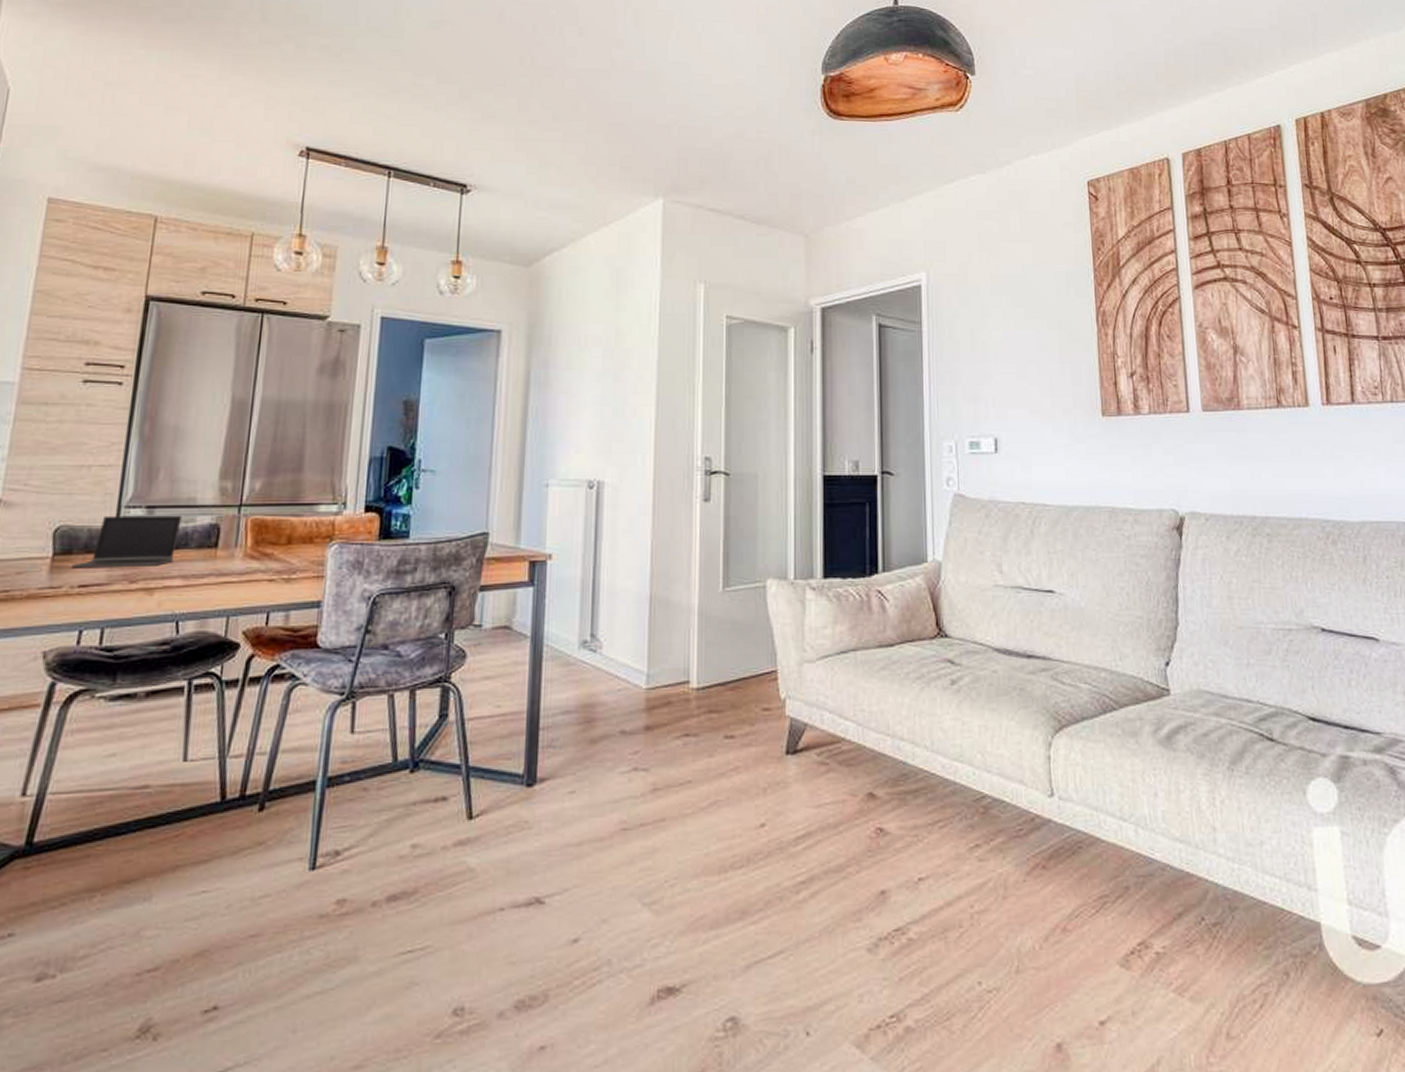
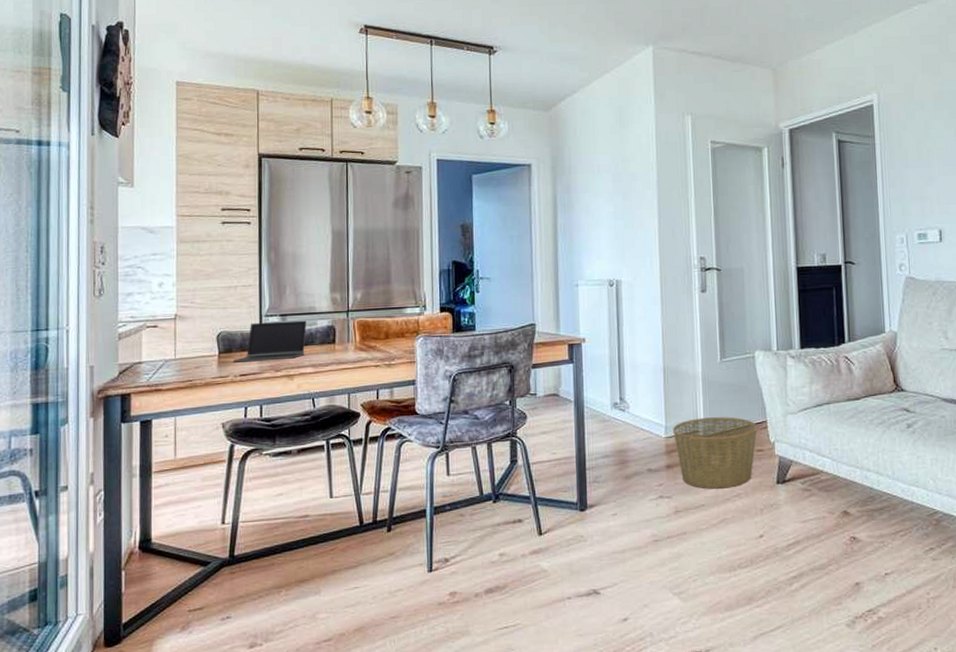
basket: none [657,663,766,760] -> present [673,417,758,489]

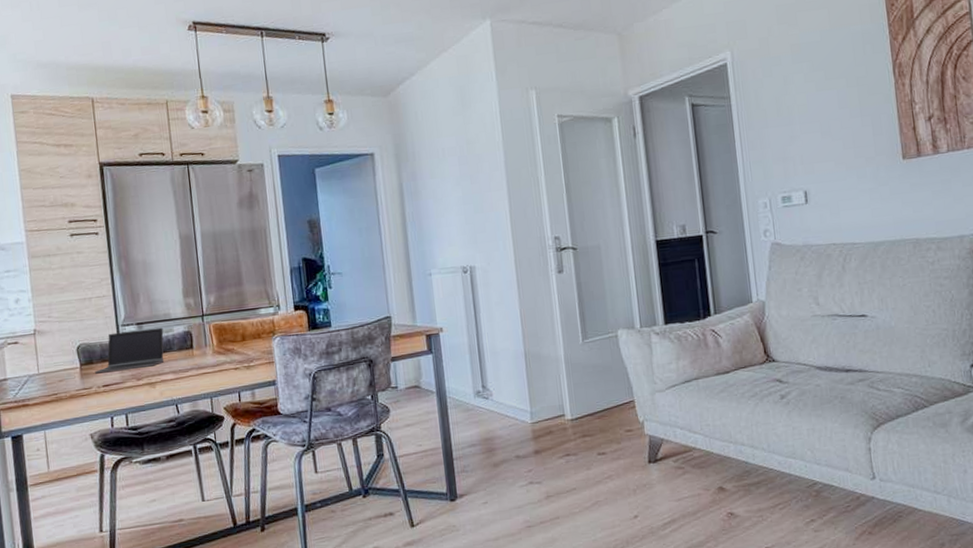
basket: present [673,417,758,489] -> none [538,398,626,473]

